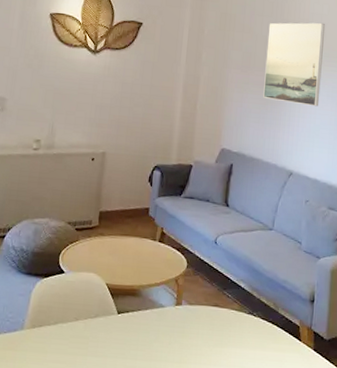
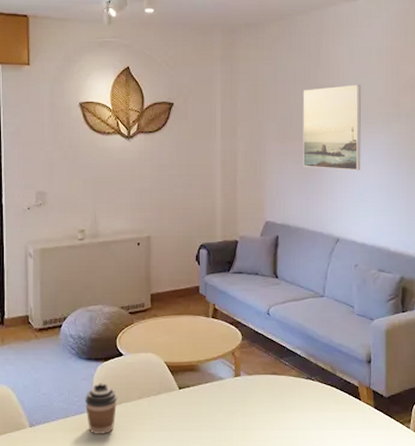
coffee cup: none [19,300,54,355] -> present [84,383,118,434]

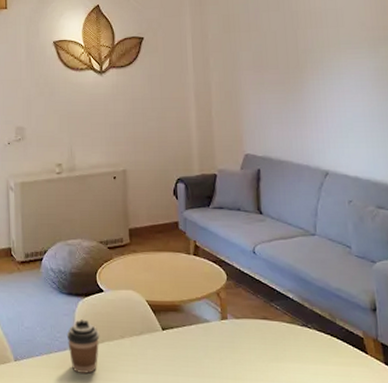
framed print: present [303,84,362,170] -> none [277,8,348,99]

